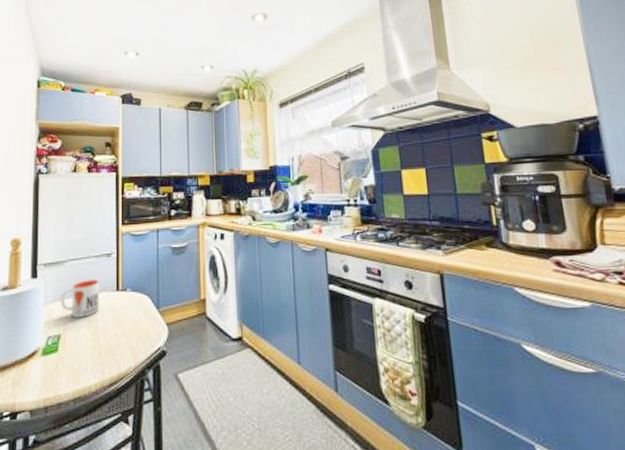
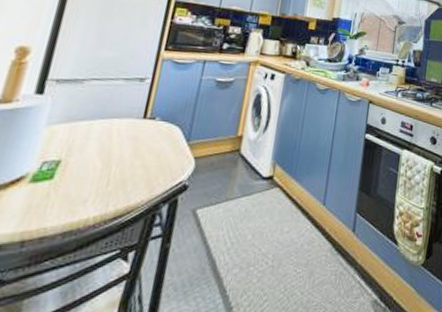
mug: present [60,280,100,318] -> none [68,103,125,144]

